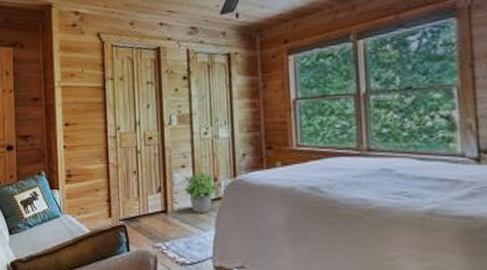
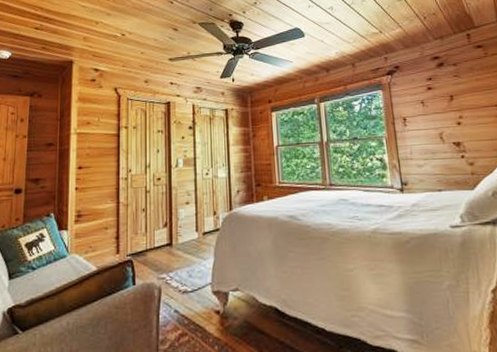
potted plant: present [184,172,217,214] -> none [188,207,216,245]

